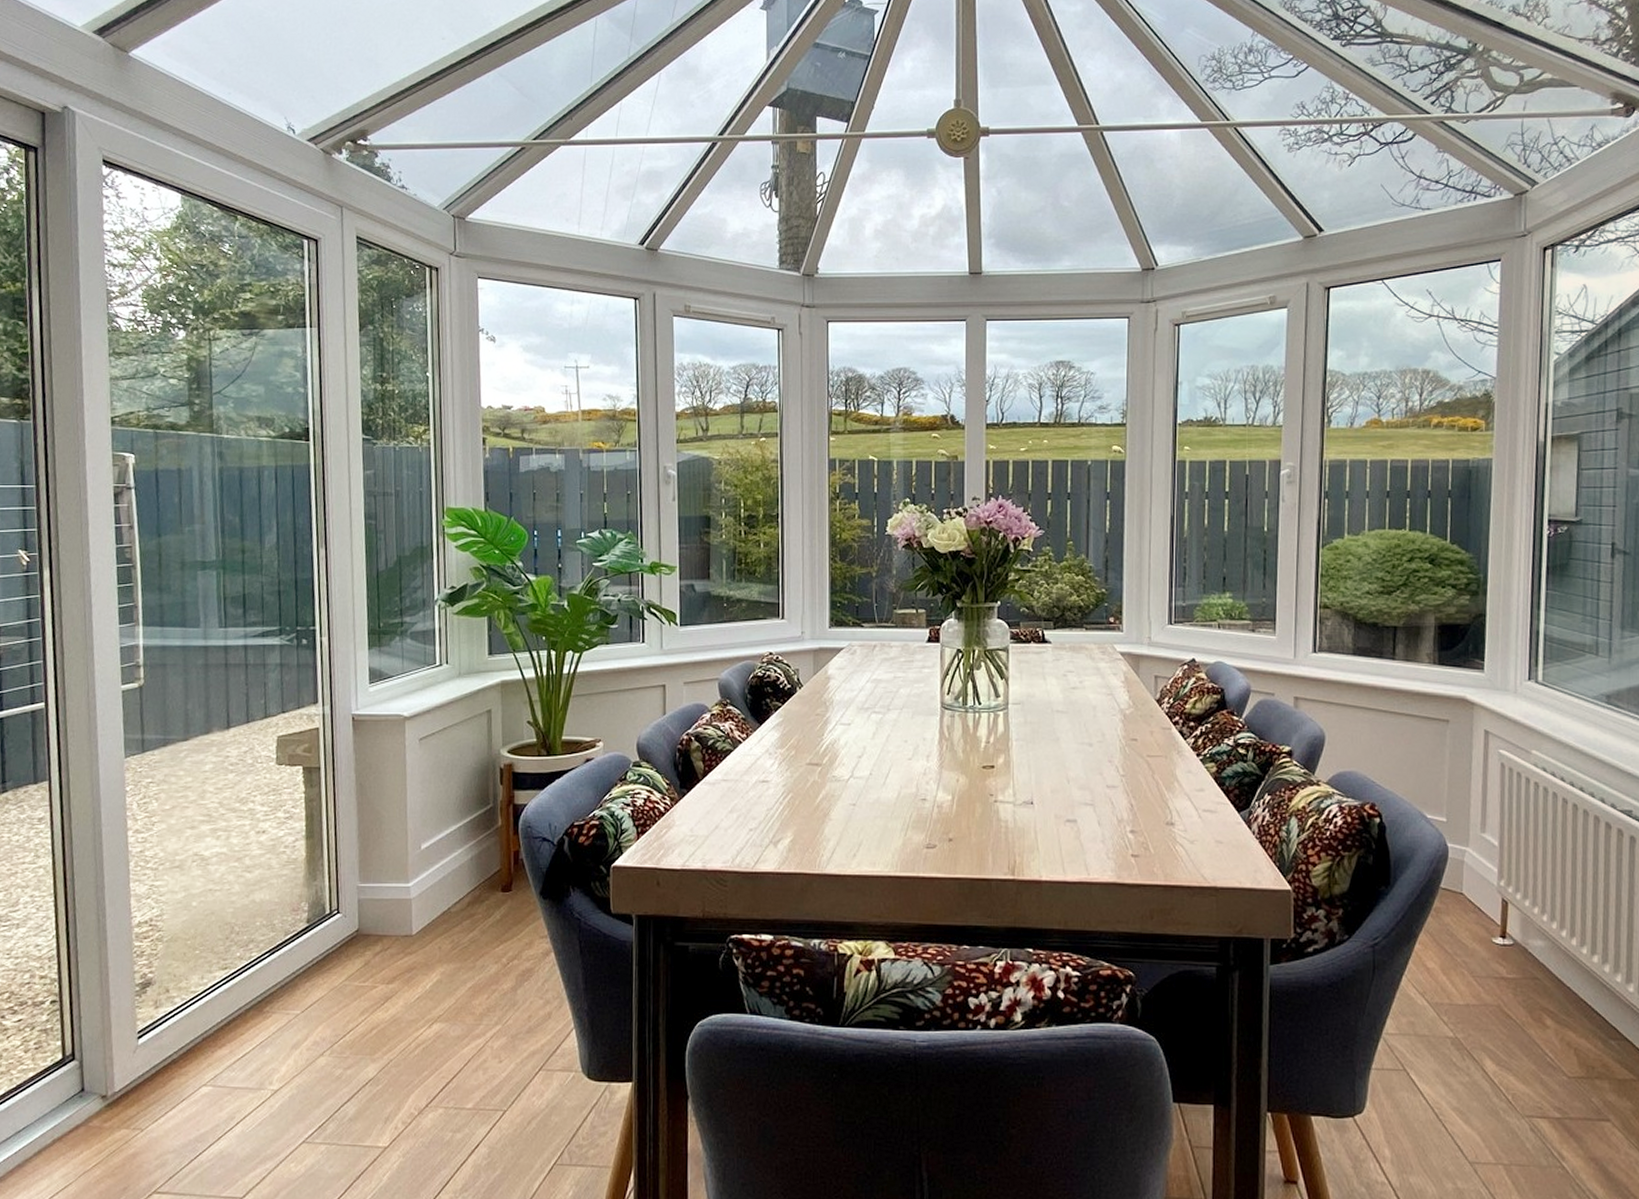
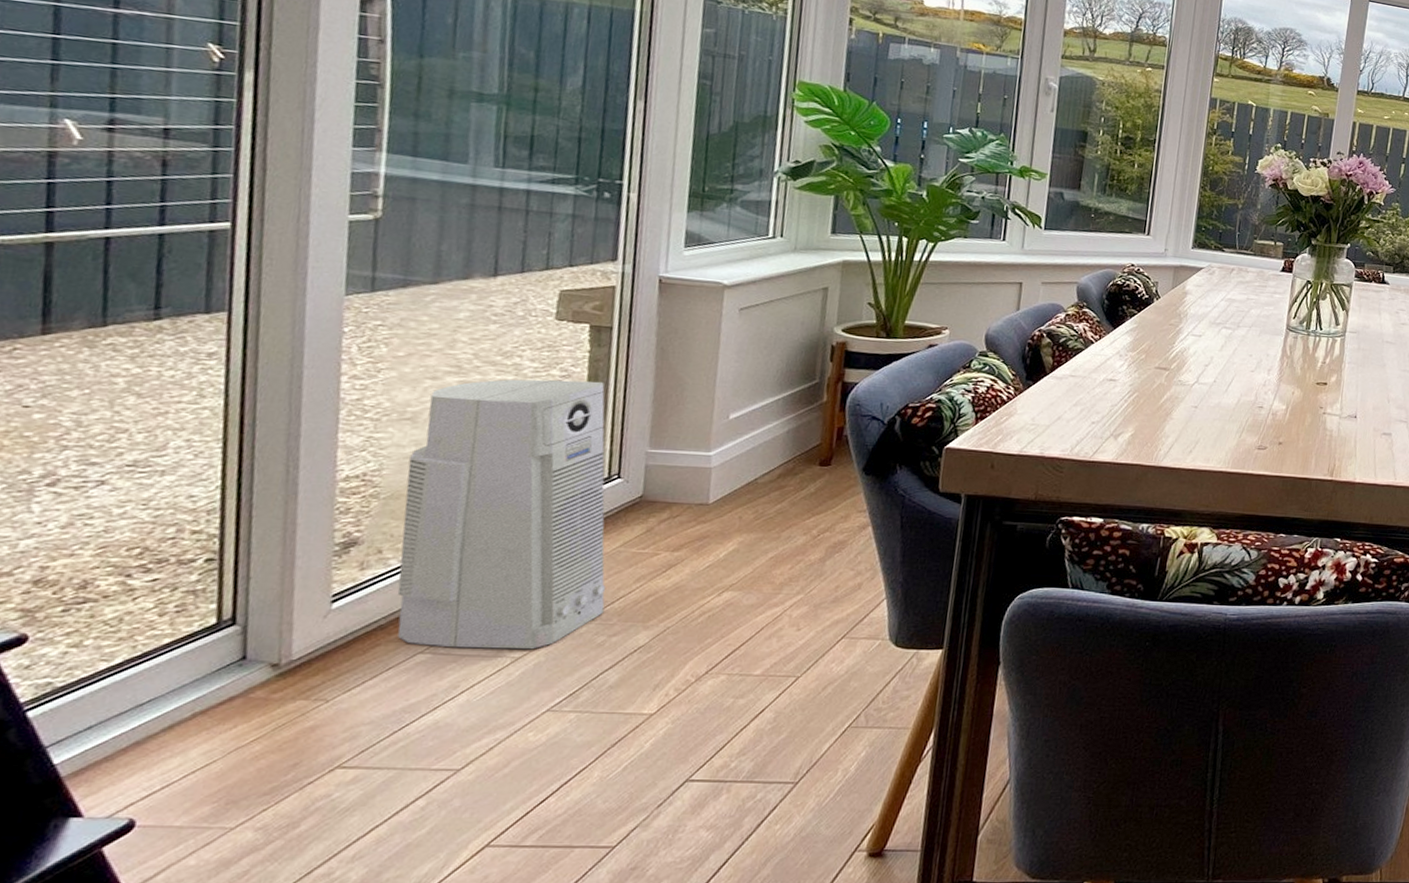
air purifier: none [181,820,339,1083] -> present [397,379,607,650]

